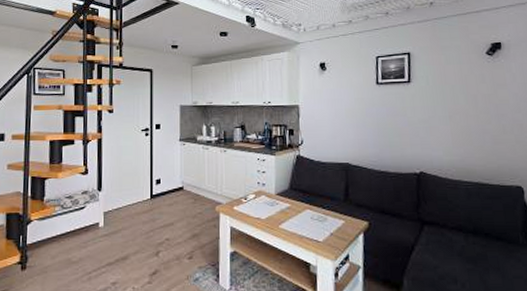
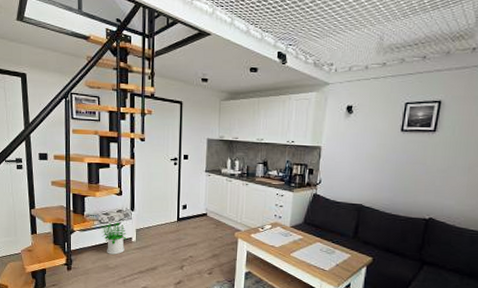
potted plant: none [63,206,93,245] -> present [102,222,127,255]

